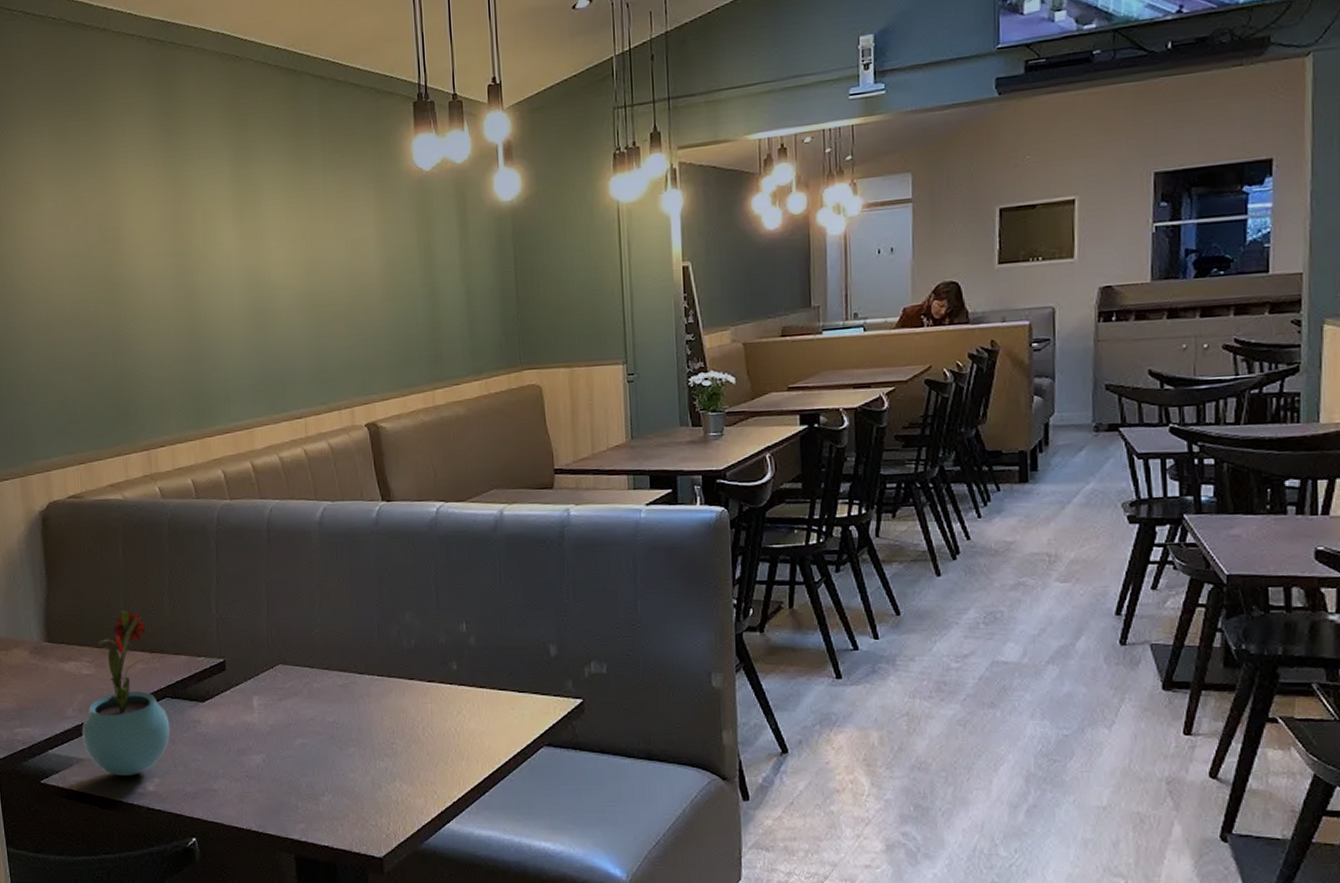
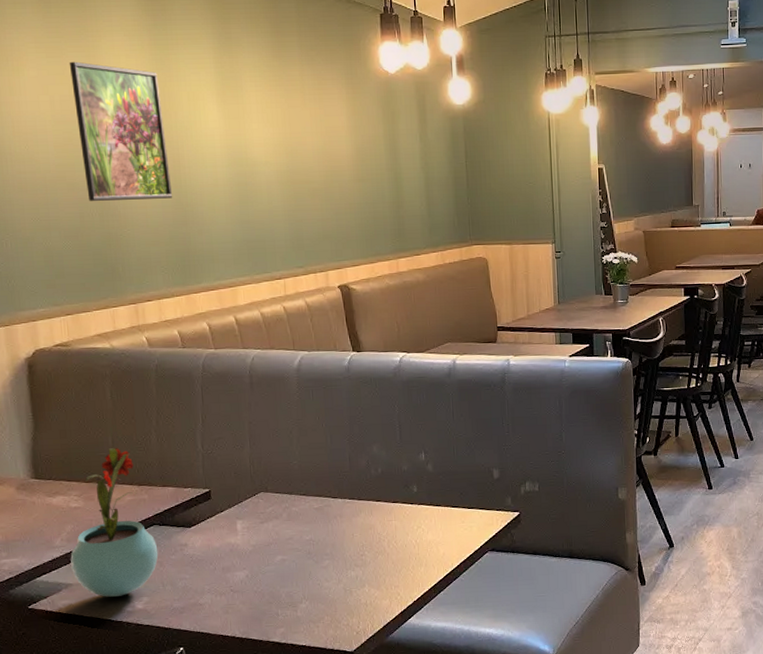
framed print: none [83,188,187,339] -> present [69,61,173,201]

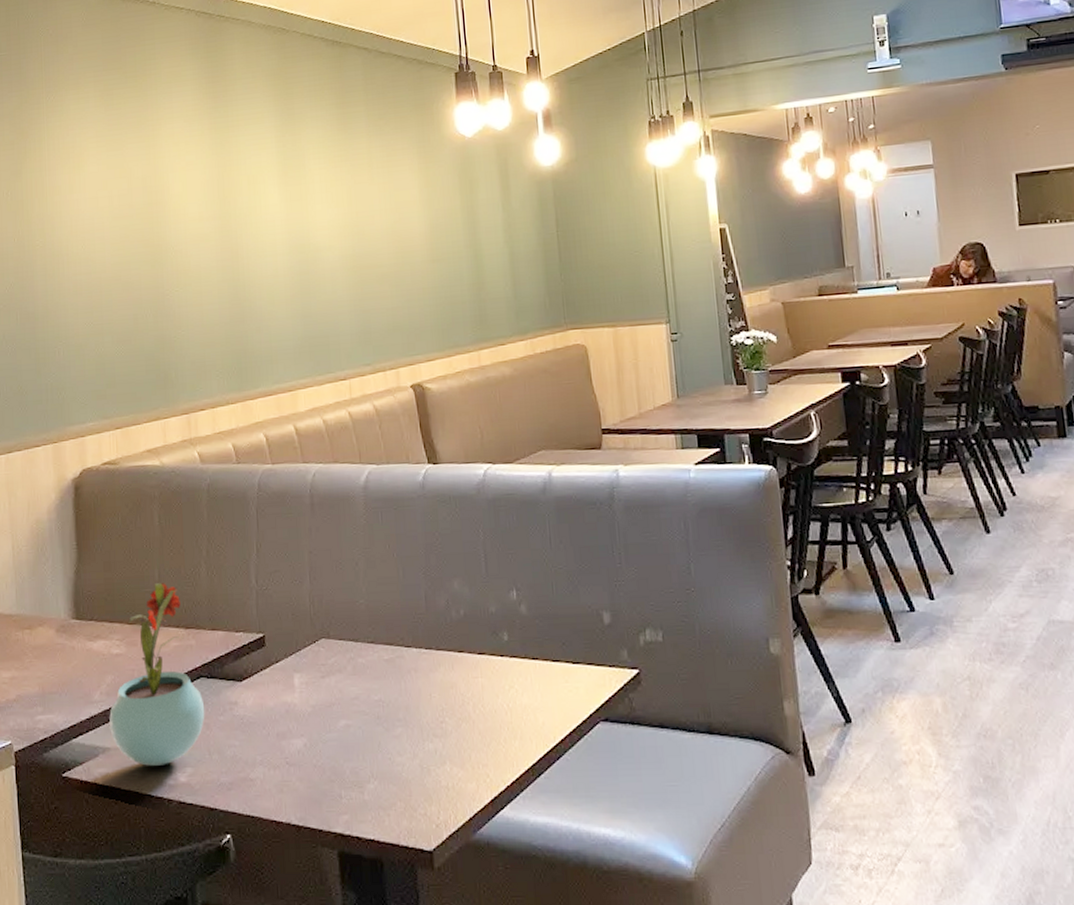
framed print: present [69,61,173,201] -> none [128,153,230,301]

